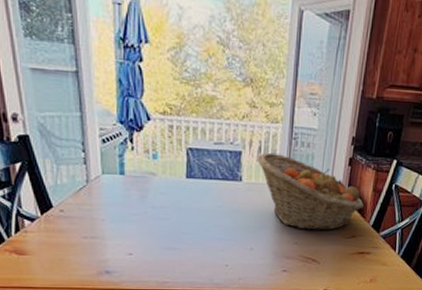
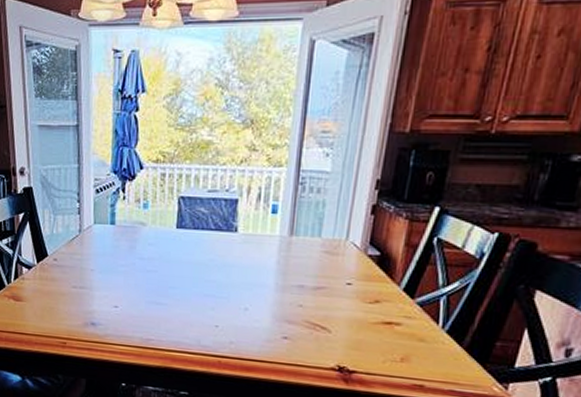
fruit basket: present [257,152,364,230] -> none [255,199,392,293]

